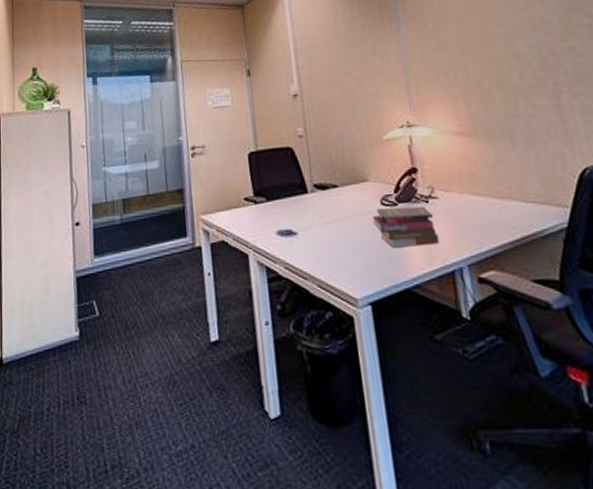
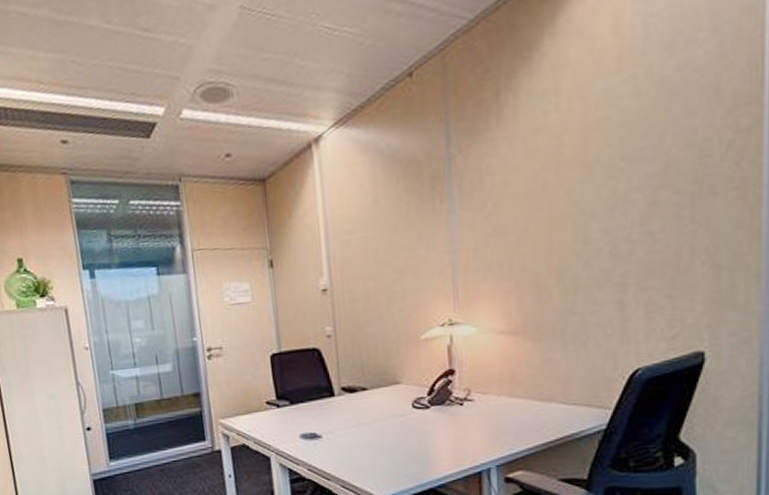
books: present [373,206,440,248] -> none [403,408,470,450]

